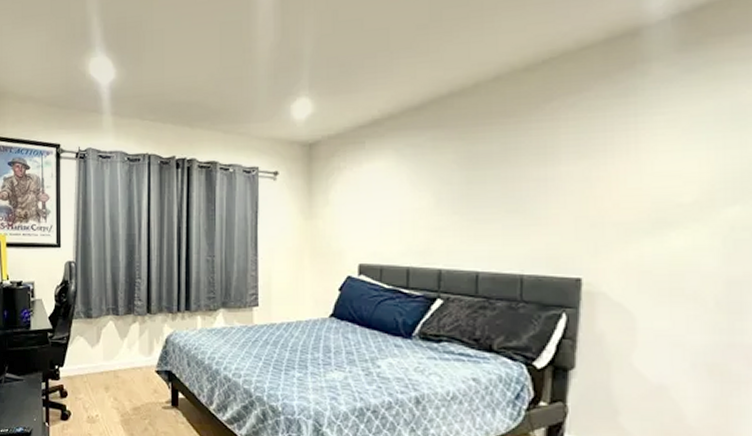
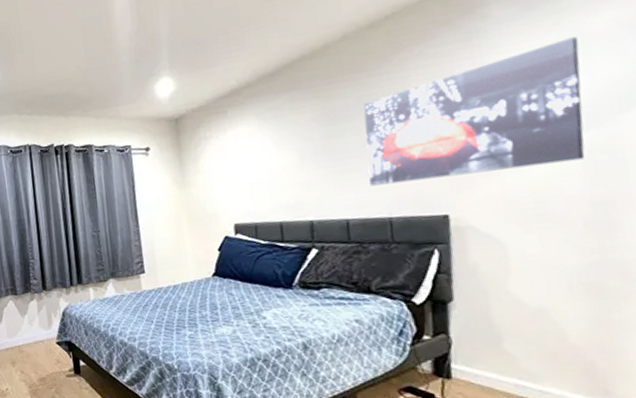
wall art: none [505,106,735,240] -> present [363,37,586,187]

